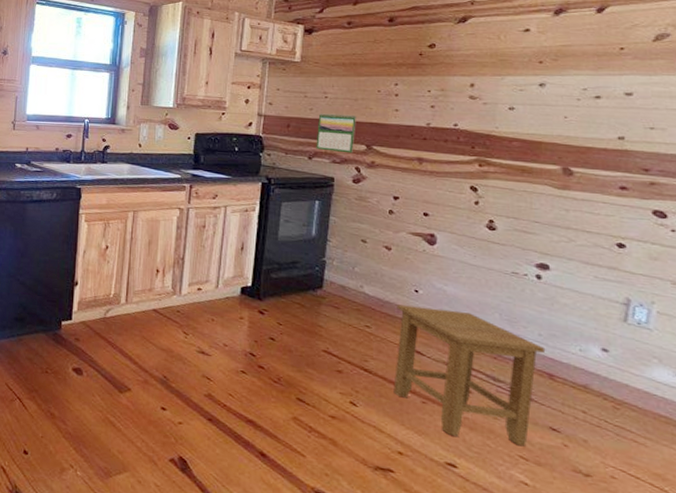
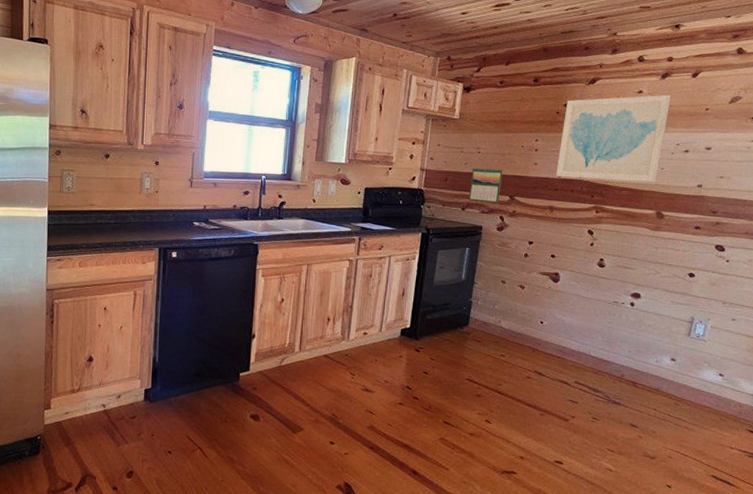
stool: present [393,304,546,447] -> none [520,335,633,441]
wall art: none [423,32,570,134] -> present [556,94,672,183]

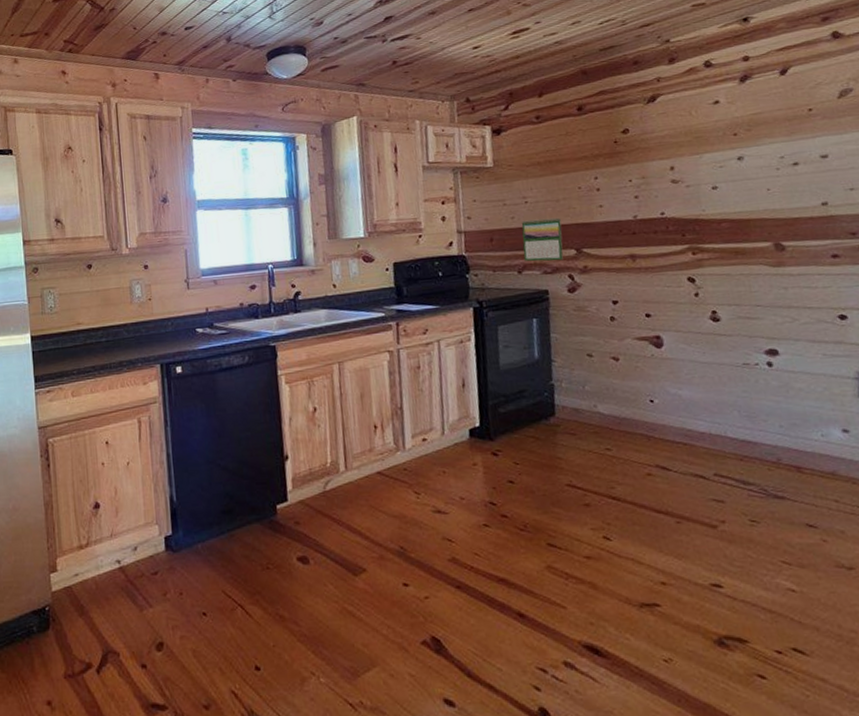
wall art: present [556,94,672,183] -> none [624,100,765,218]

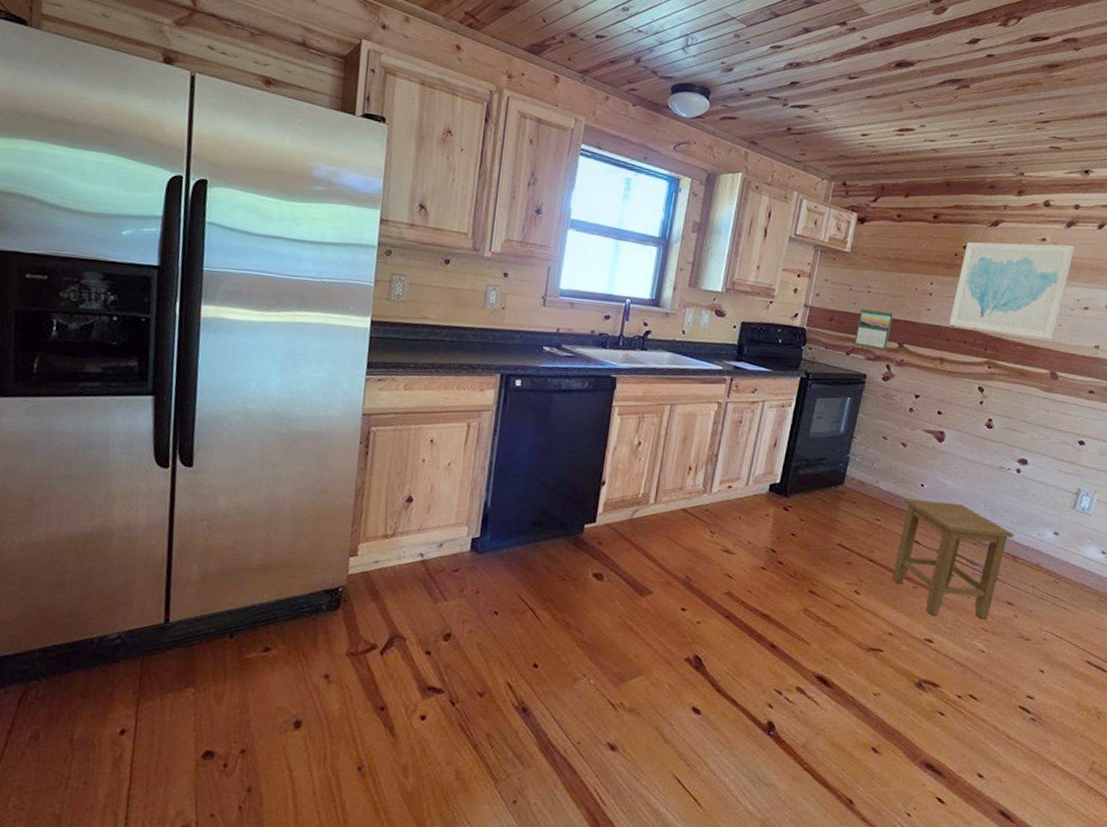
wall art: none [624,100,765,218] -> present [949,242,1075,340]
stool: none [634,415,790,553] -> present [892,498,1014,620]

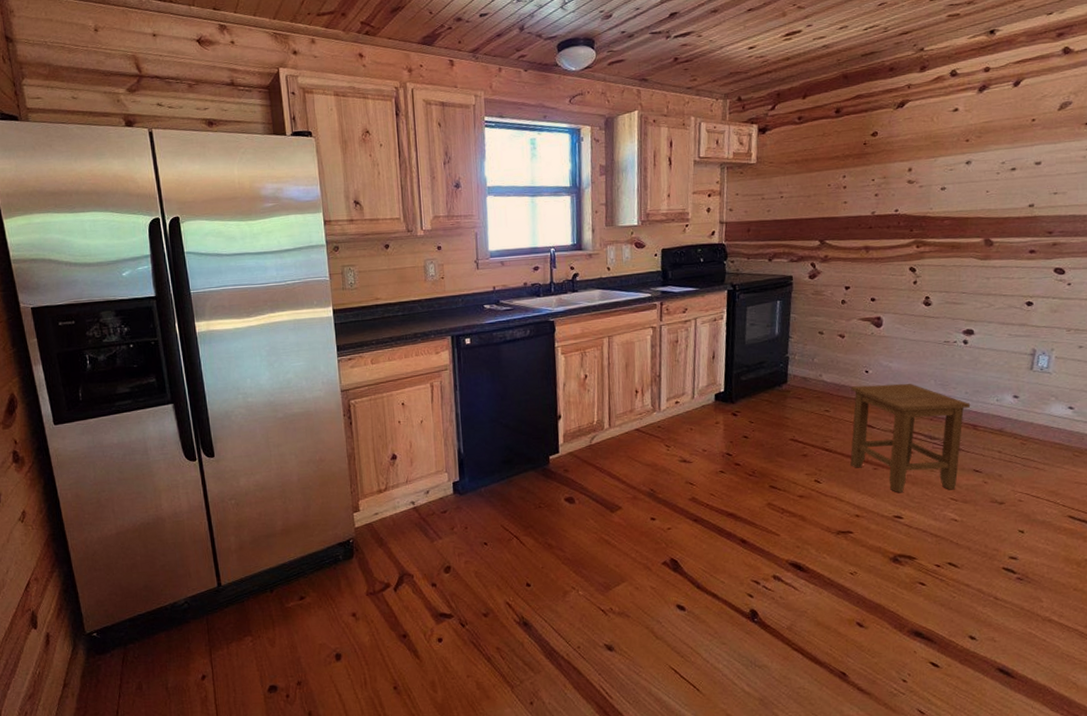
calendar: present [854,308,893,351] -> none [774,211,810,251]
wall art: present [949,242,1075,340] -> none [869,109,992,214]

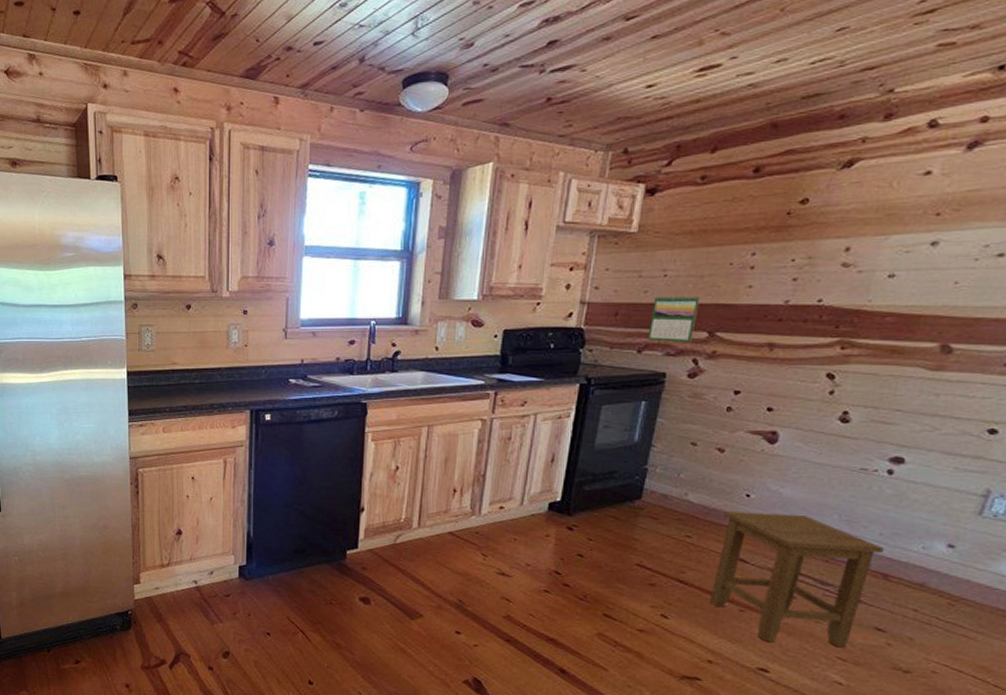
calendar: none [774,211,810,251] -> present [647,295,700,343]

